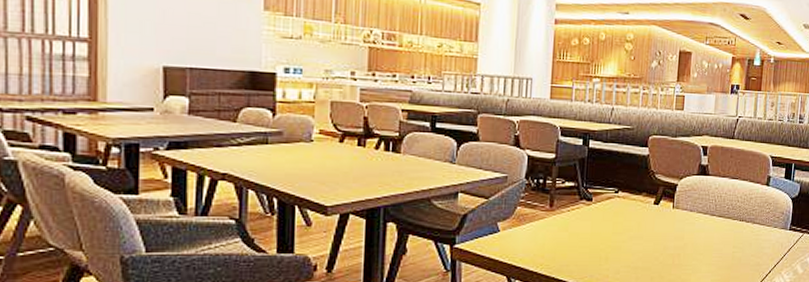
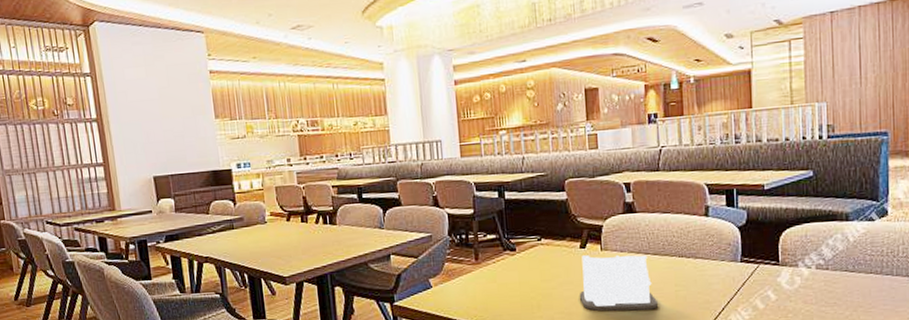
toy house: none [647,211,716,269] -> present [580,255,658,311]

